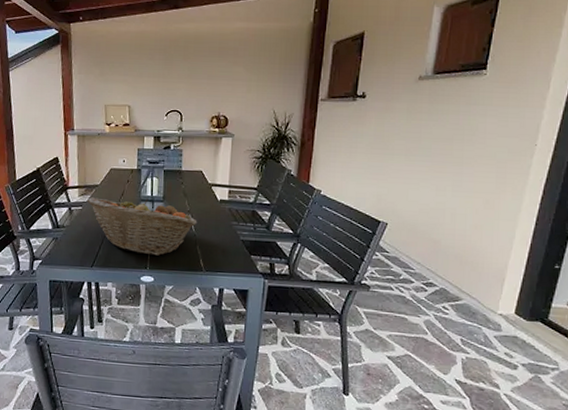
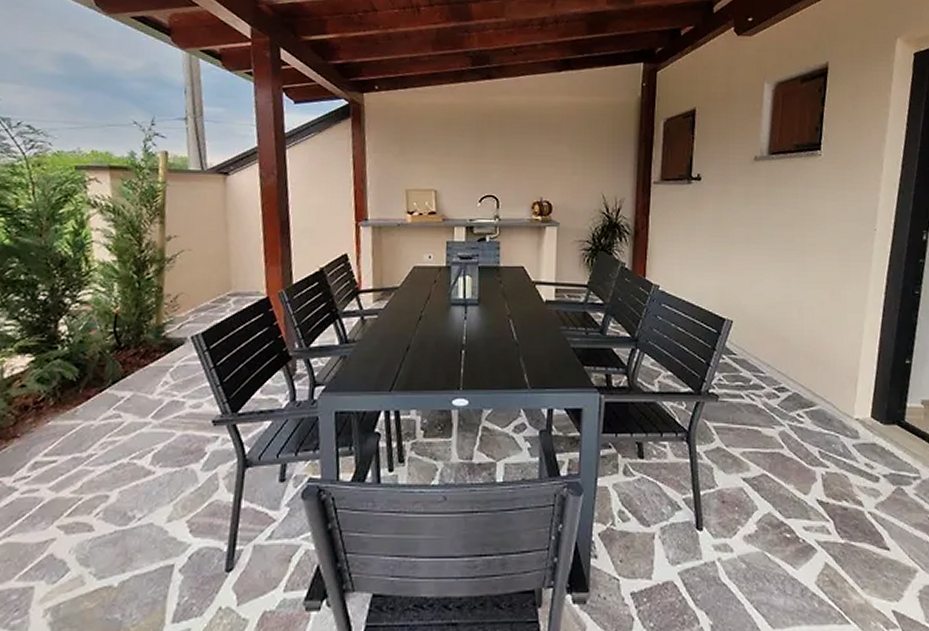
fruit basket: present [87,197,197,256] -> none [384,301,520,372]

